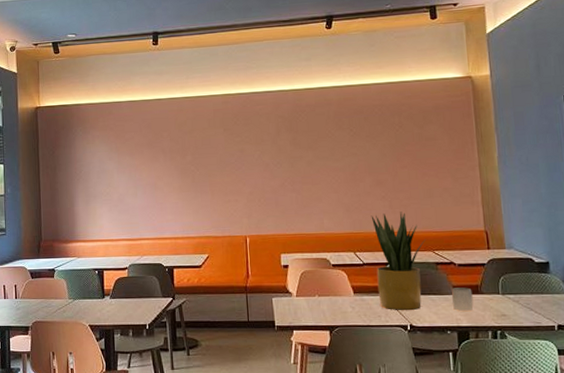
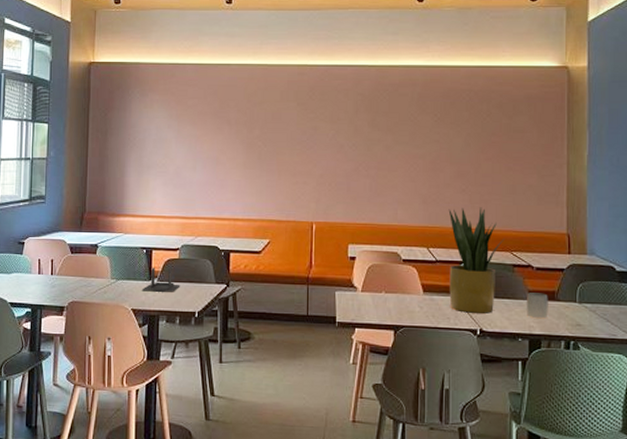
napkin holder: none [96,286,131,309] -> present [141,268,181,292]

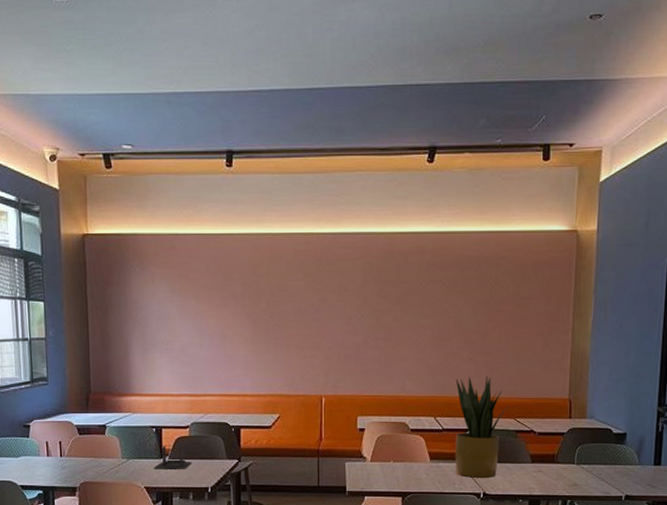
mug: present [526,292,548,319] -> none [527,456,549,481]

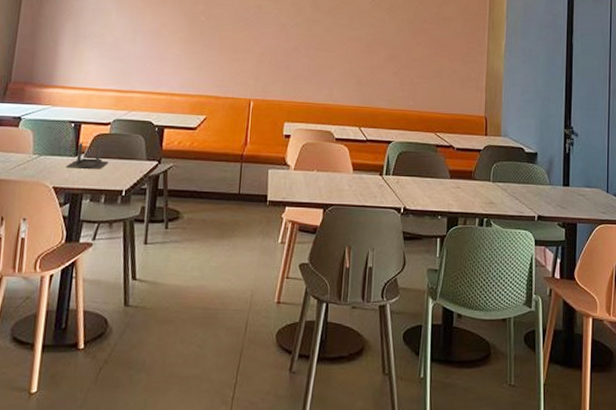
planter: present [455,376,509,478] -> none [377,89,430,192]

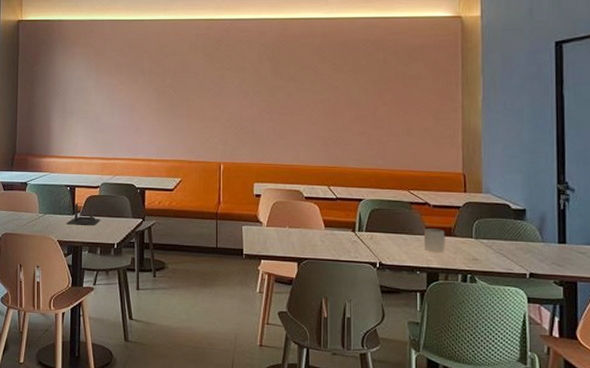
mug: none [446,172,466,197] -> present [423,228,445,254]

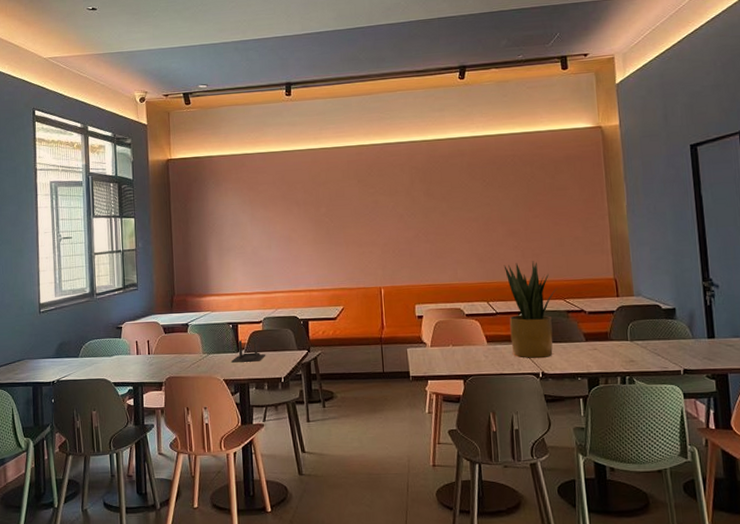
planter: none [348,148,402,248] -> present [503,261,557,358]
mug: present [423,228,445,254] -> none [581,334,604,359]

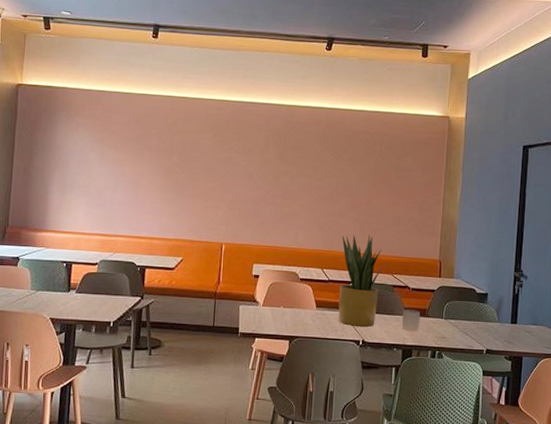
napkin holder: present [231,340,266,363] -> none [60,280,98,303]
mug: none [581,334,604,359] -> present [401,309,421,332]

